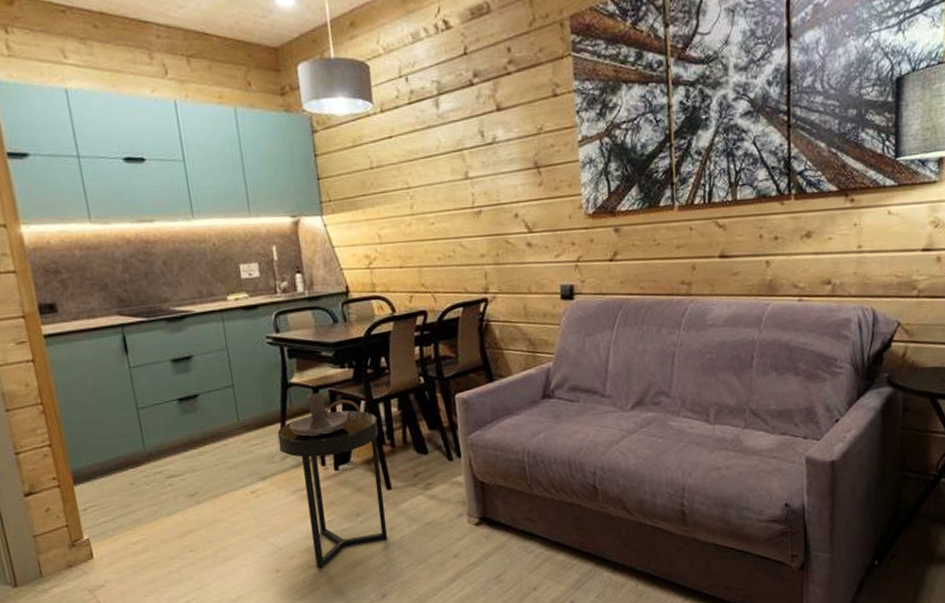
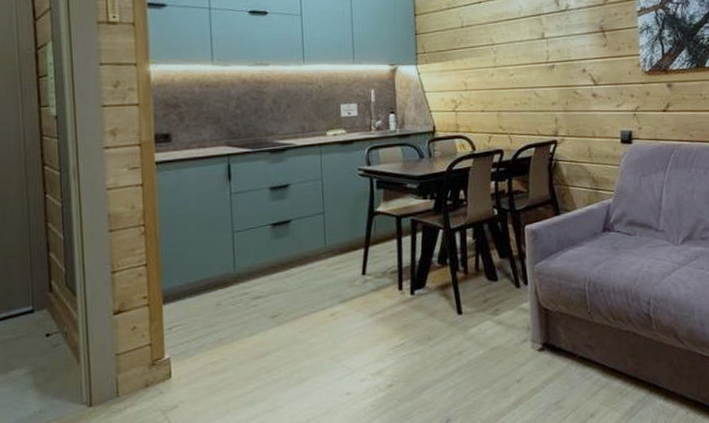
side table: present [277,410,388,569] -> none [360,238,456,392]
candle holder: present [289,392,361,437] -> none [372,221,439,262]

